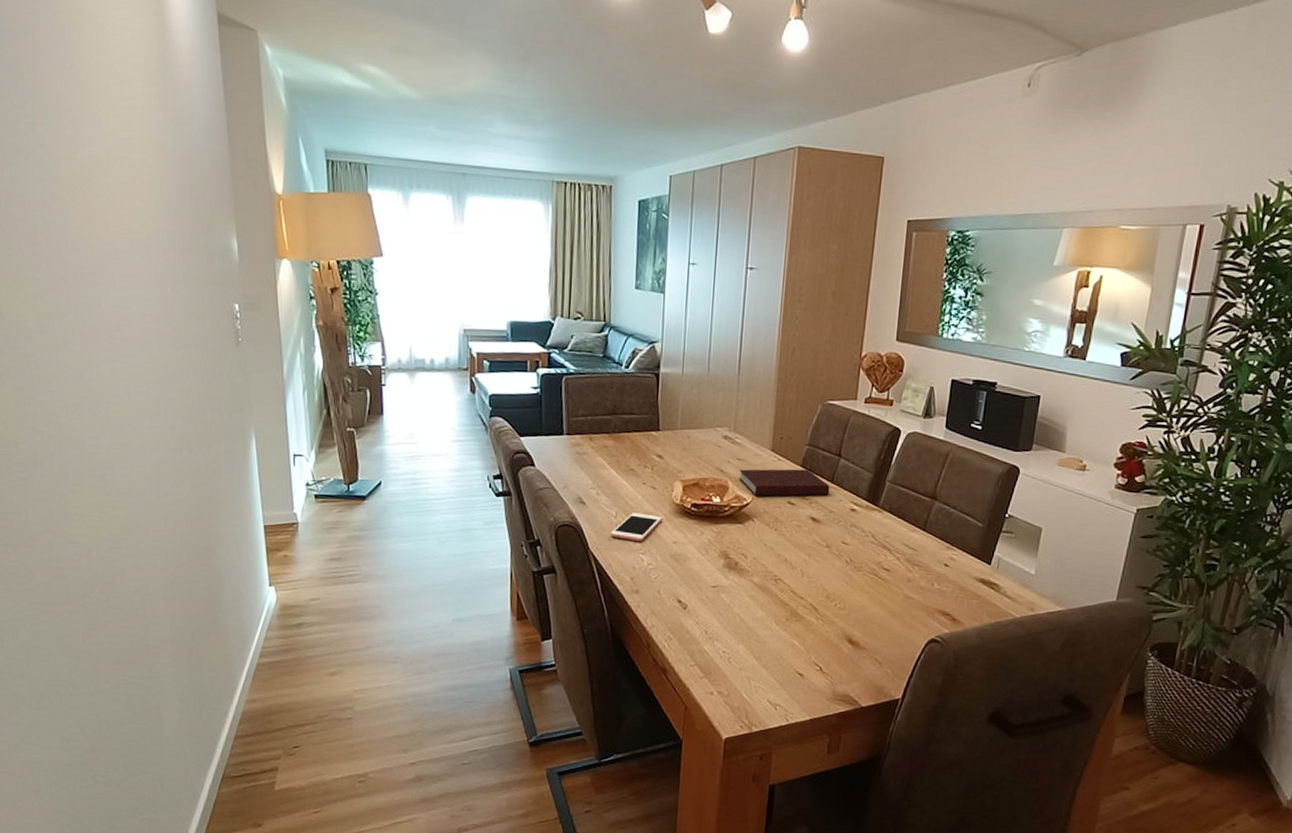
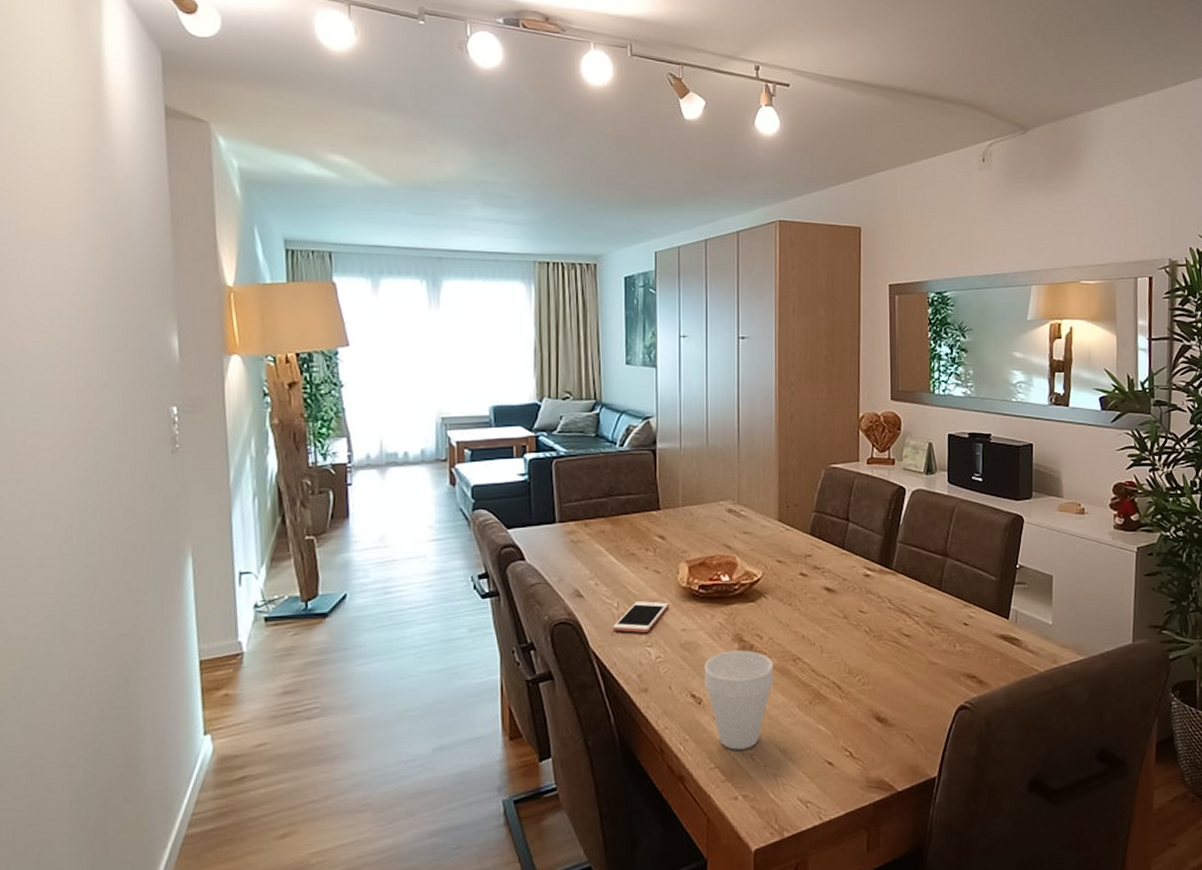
cup: none [690,565,756,653] -> present [704,650,774,750]
notebook: present [738,469,830,497] -> none [746,537,841,570]

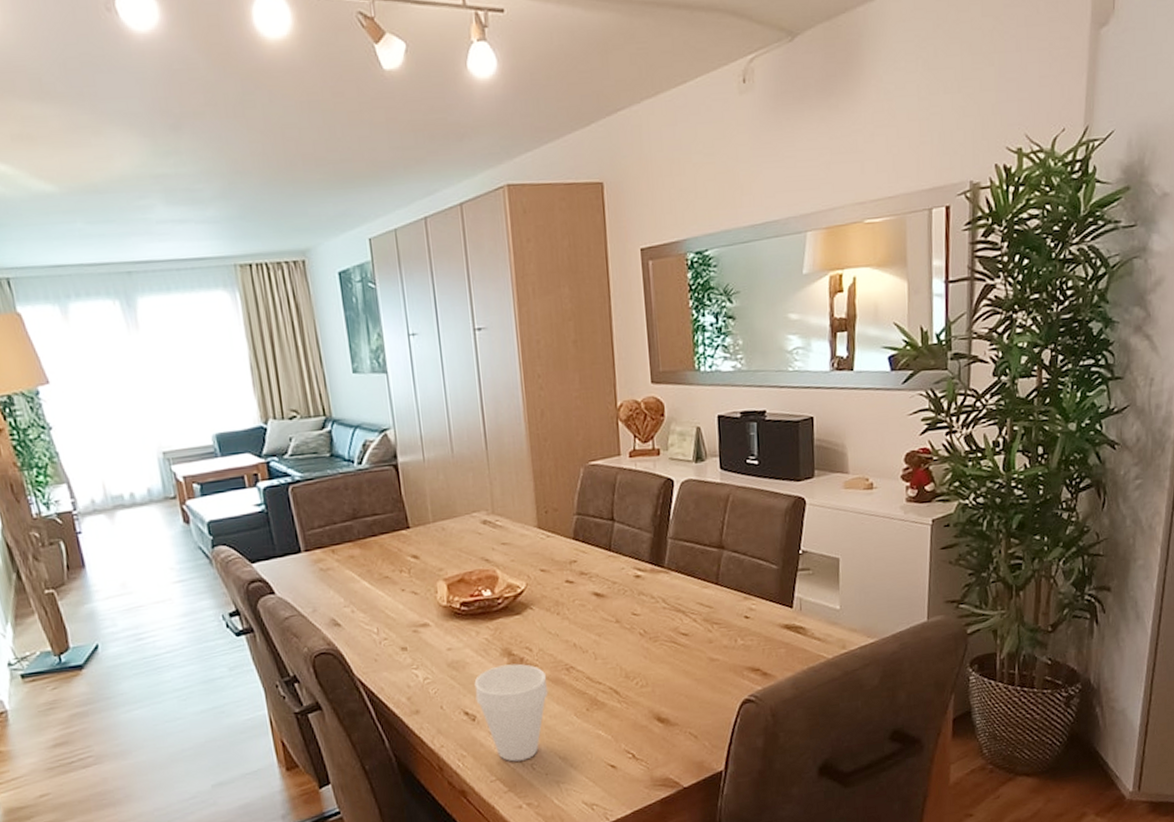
cell phone: present [613,601,669,633] -> none [375,623,431,657]

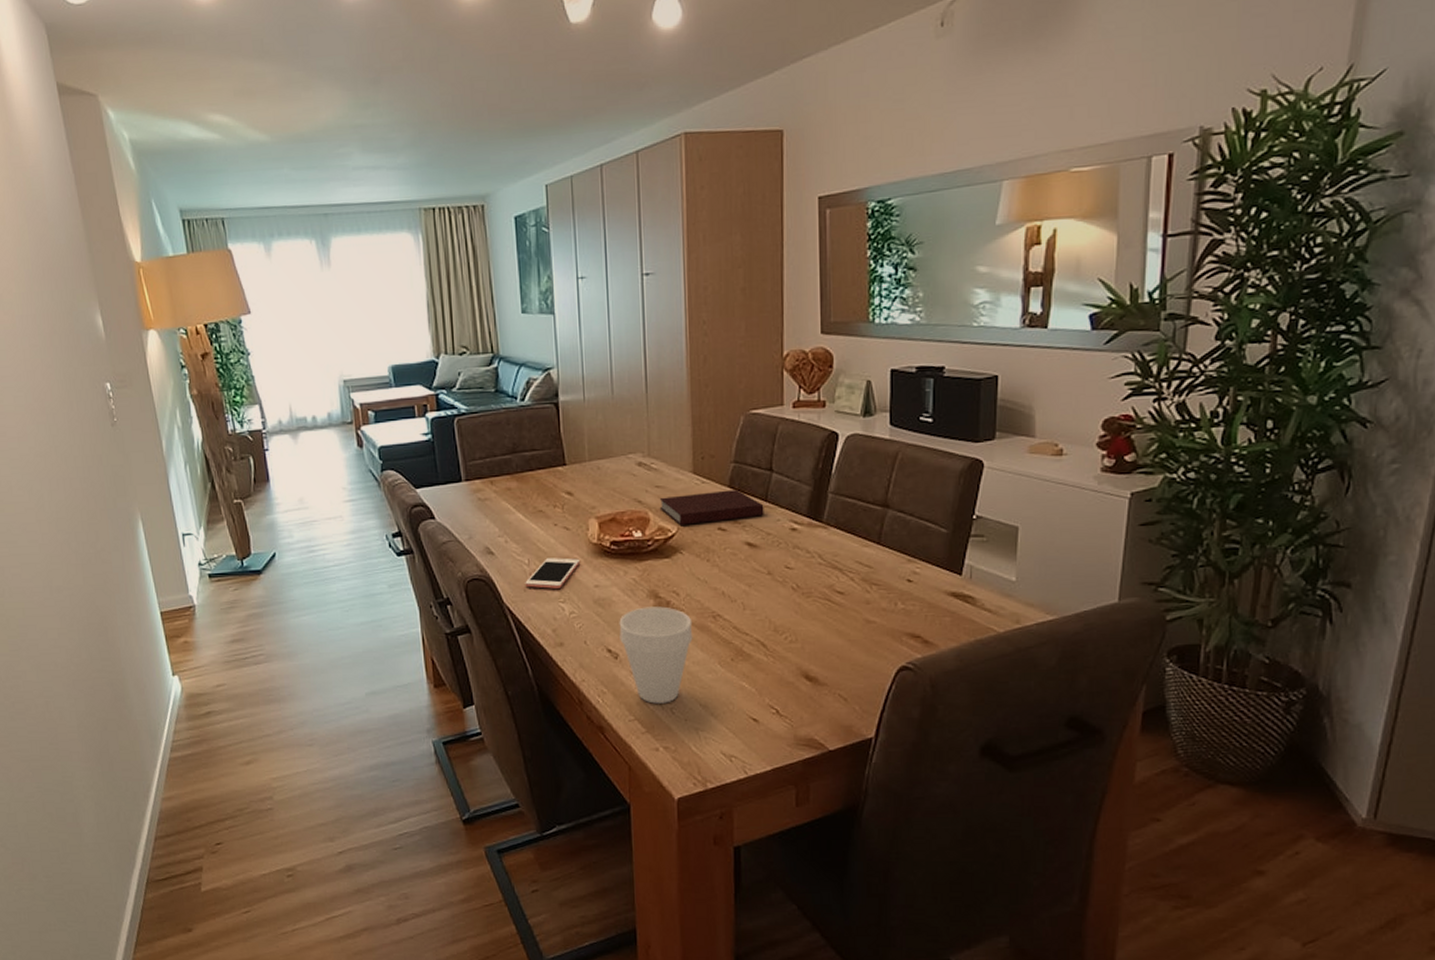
cell phone: none [375,623,431,657] -> present [525,558,581,589]
notebook: none [506,541,609,581] -> present [659,490,764,525]

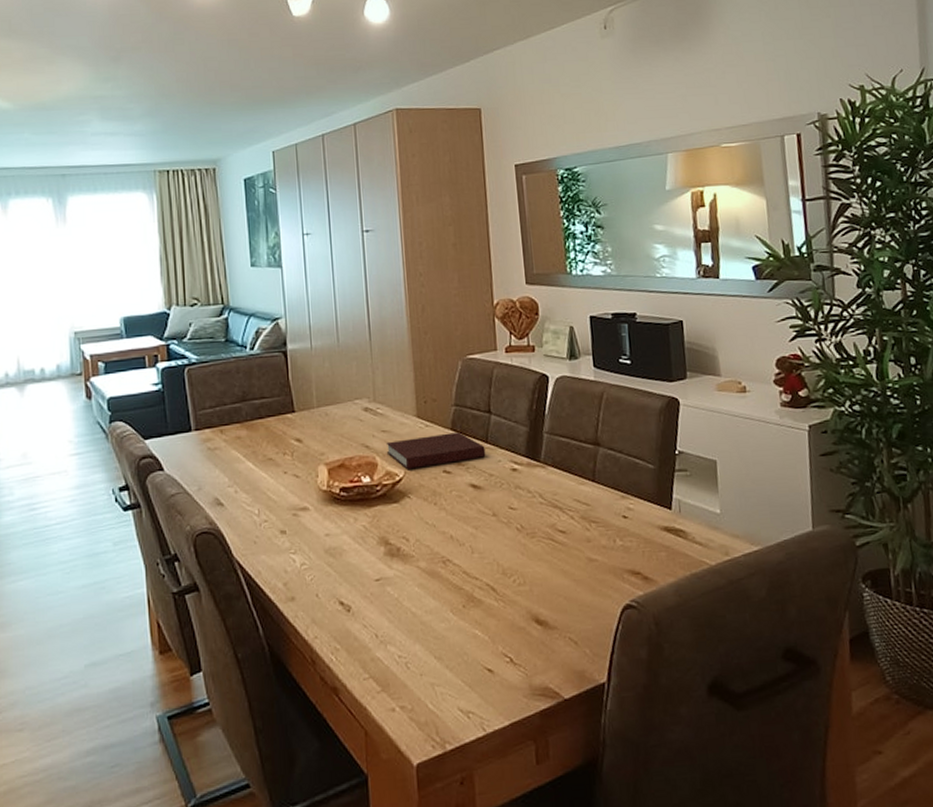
cell phone: present [525,558,581,589] -> none [255,506,311,540]
cup: present [619,606,693,704] -> none [350,553,425,659]

